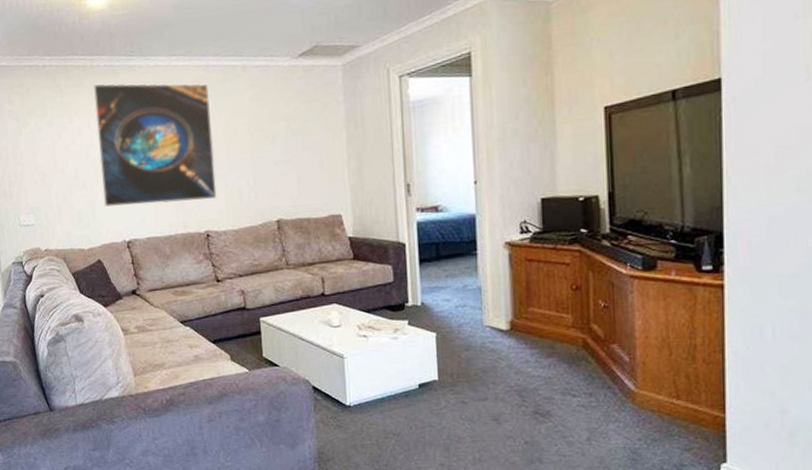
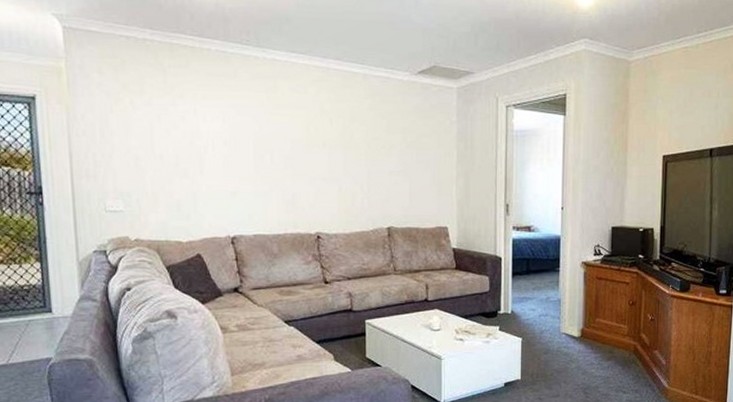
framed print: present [92,83,217,207] -> none [201,68,330,202]

